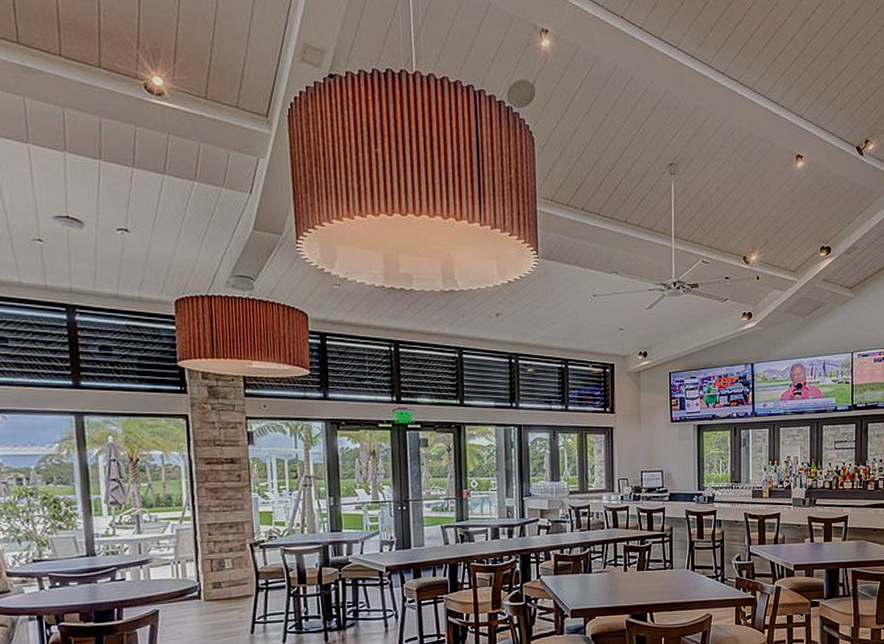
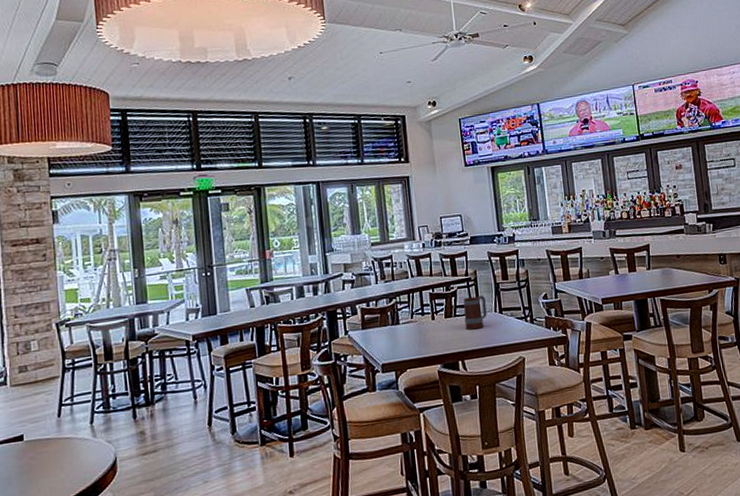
beer mug: none [656,551,679,585] -> present [463,295,487,331]

